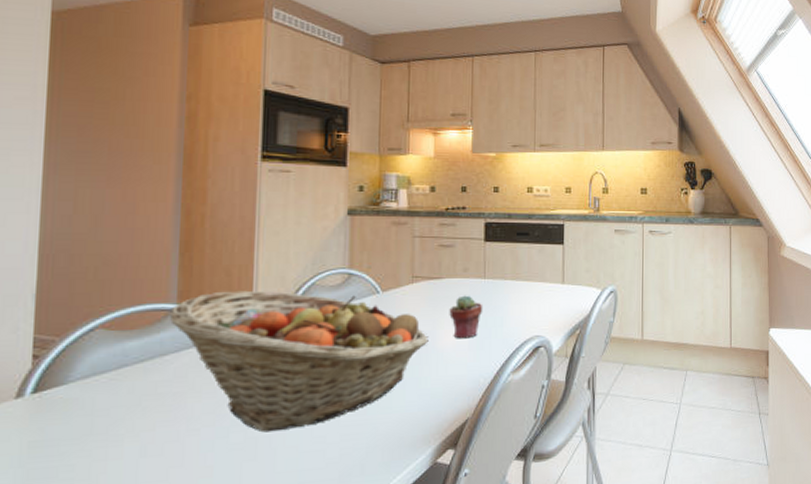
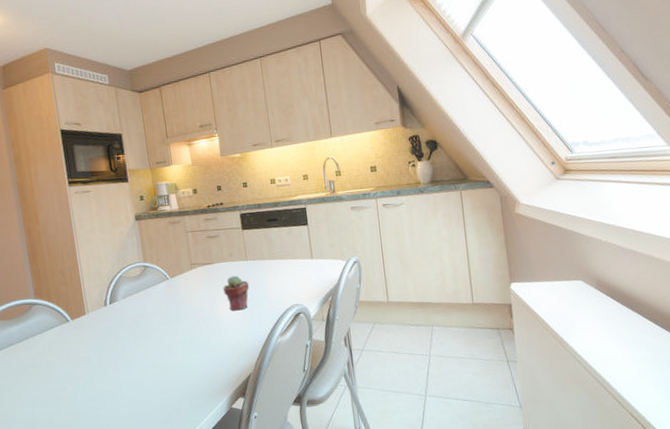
fruit basket: present [170,290,429,433] -> none [31,282,211,388]

